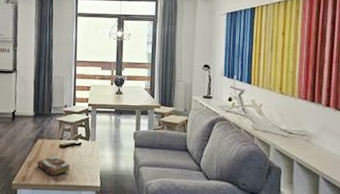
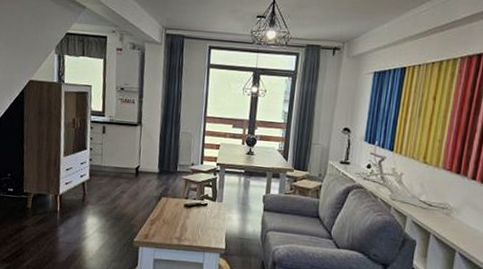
book: present [37,156,70,176] -> none [160,215,195,235]

